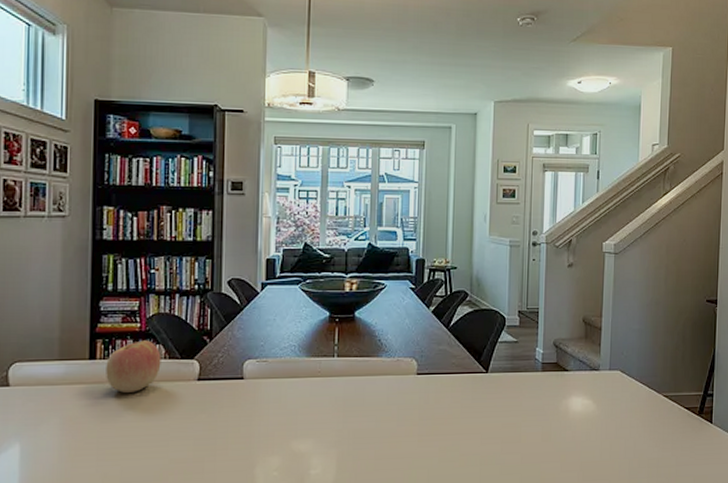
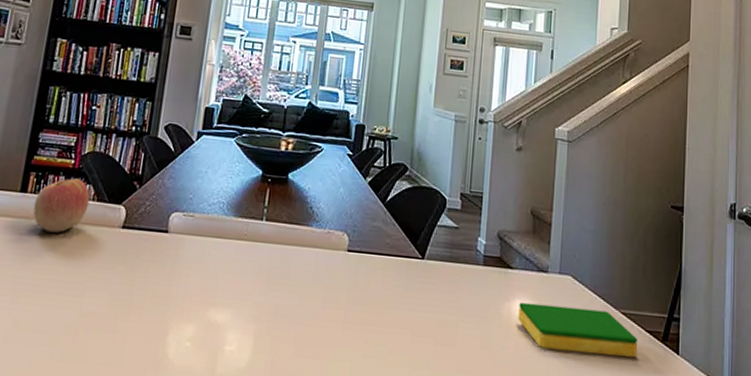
dish sponge: none [574,396,678,434] -> present [518,302,638,357]

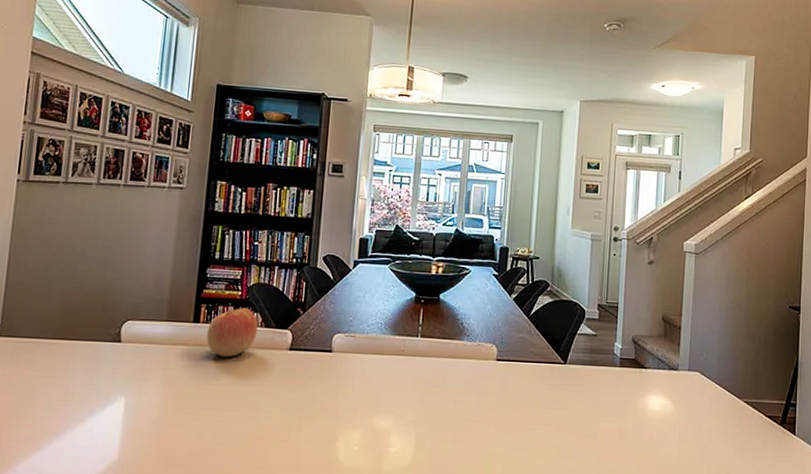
dish sponge: present [518,302,638,357] -> none [652,397,759,439]

